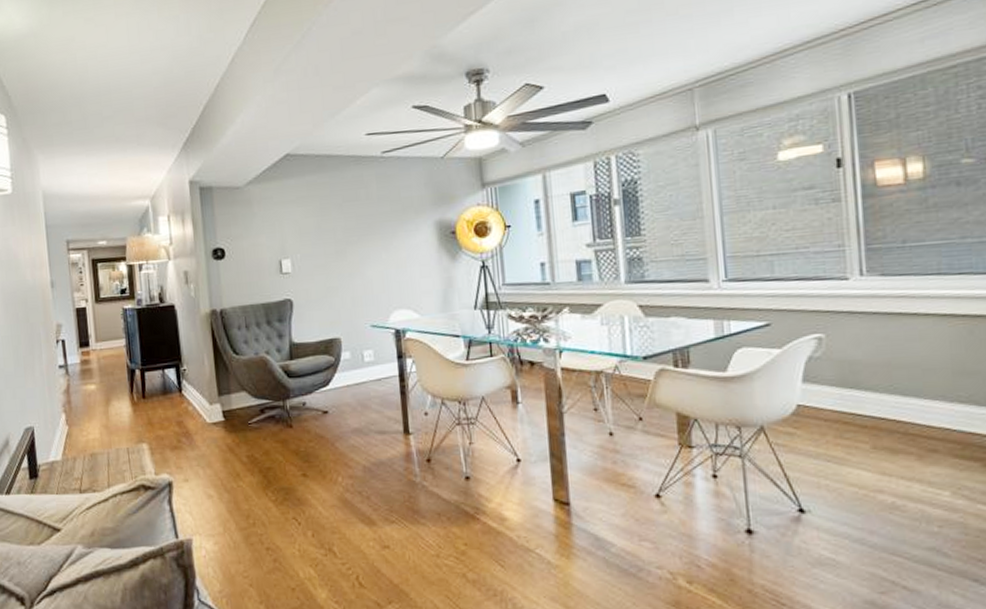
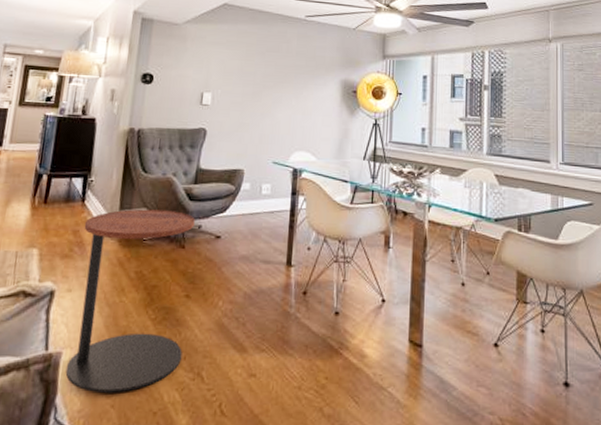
side table: none [186,390,310,574] -> present [65,209,195,393]

